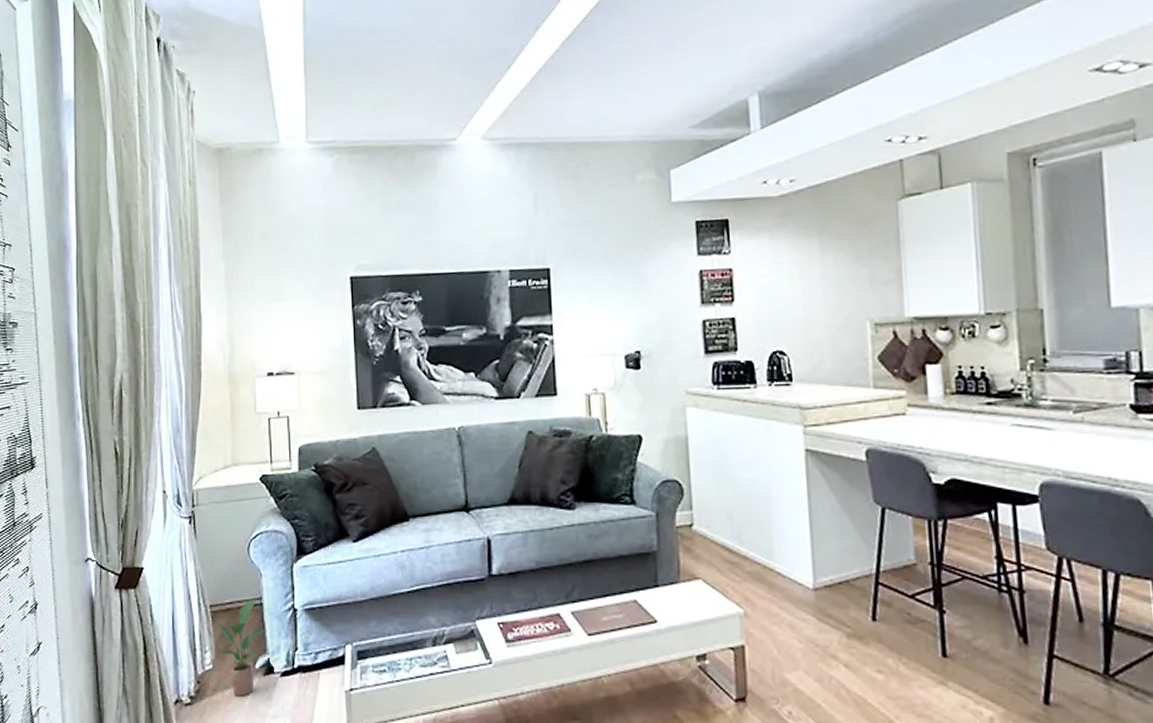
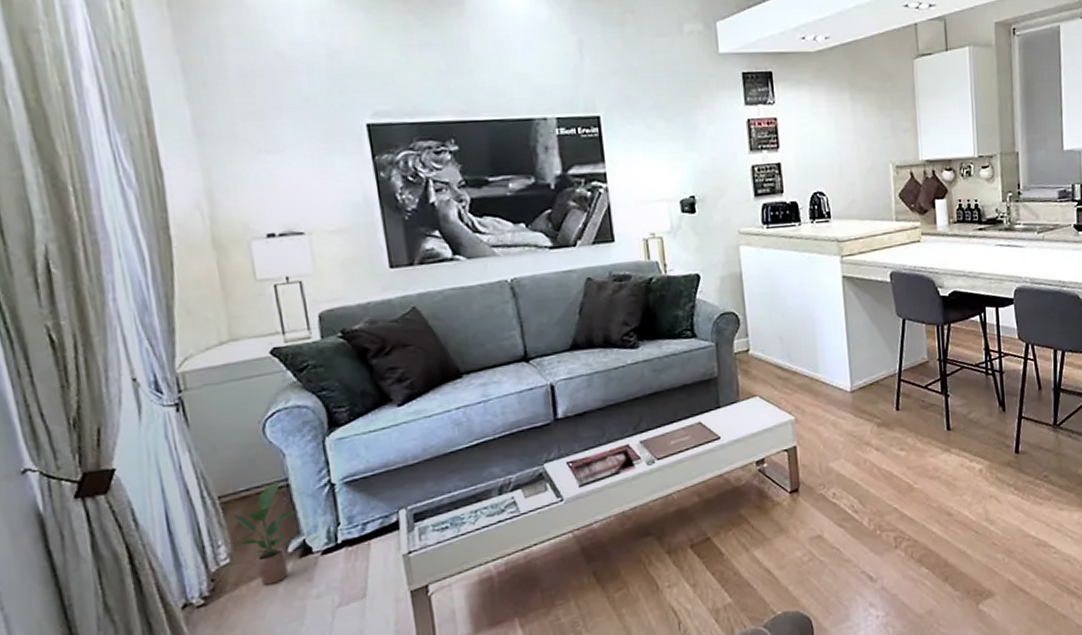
magazine: none [504,611,588,653] -> present [573,440,657,489]

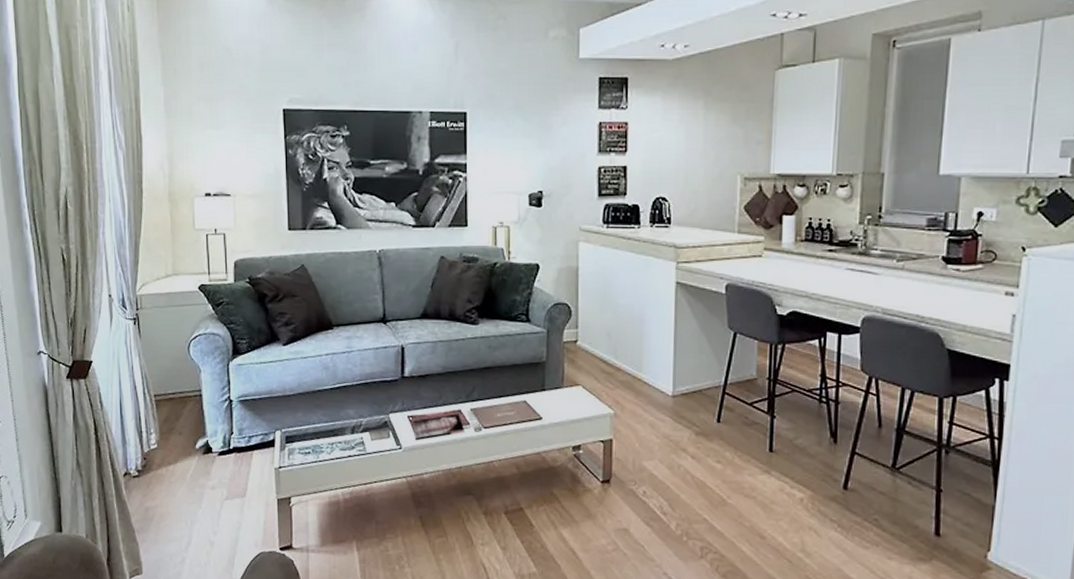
potted plant: present [234,480,298,585] -> none [161,390,205,471]

